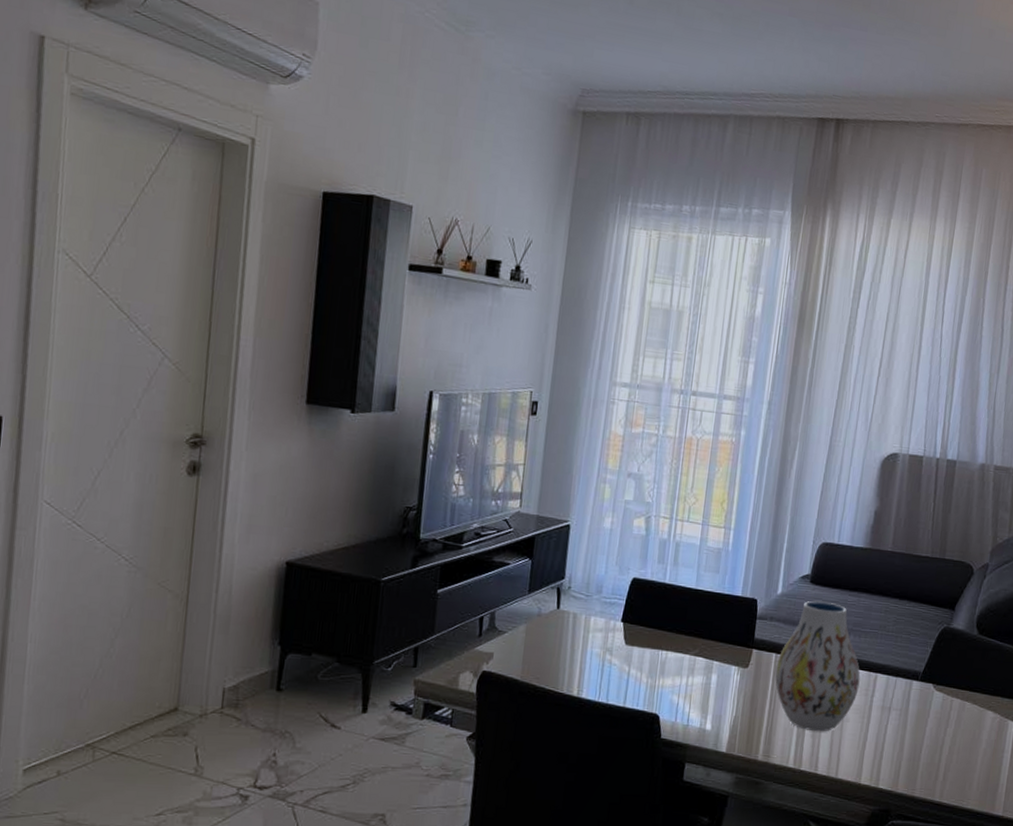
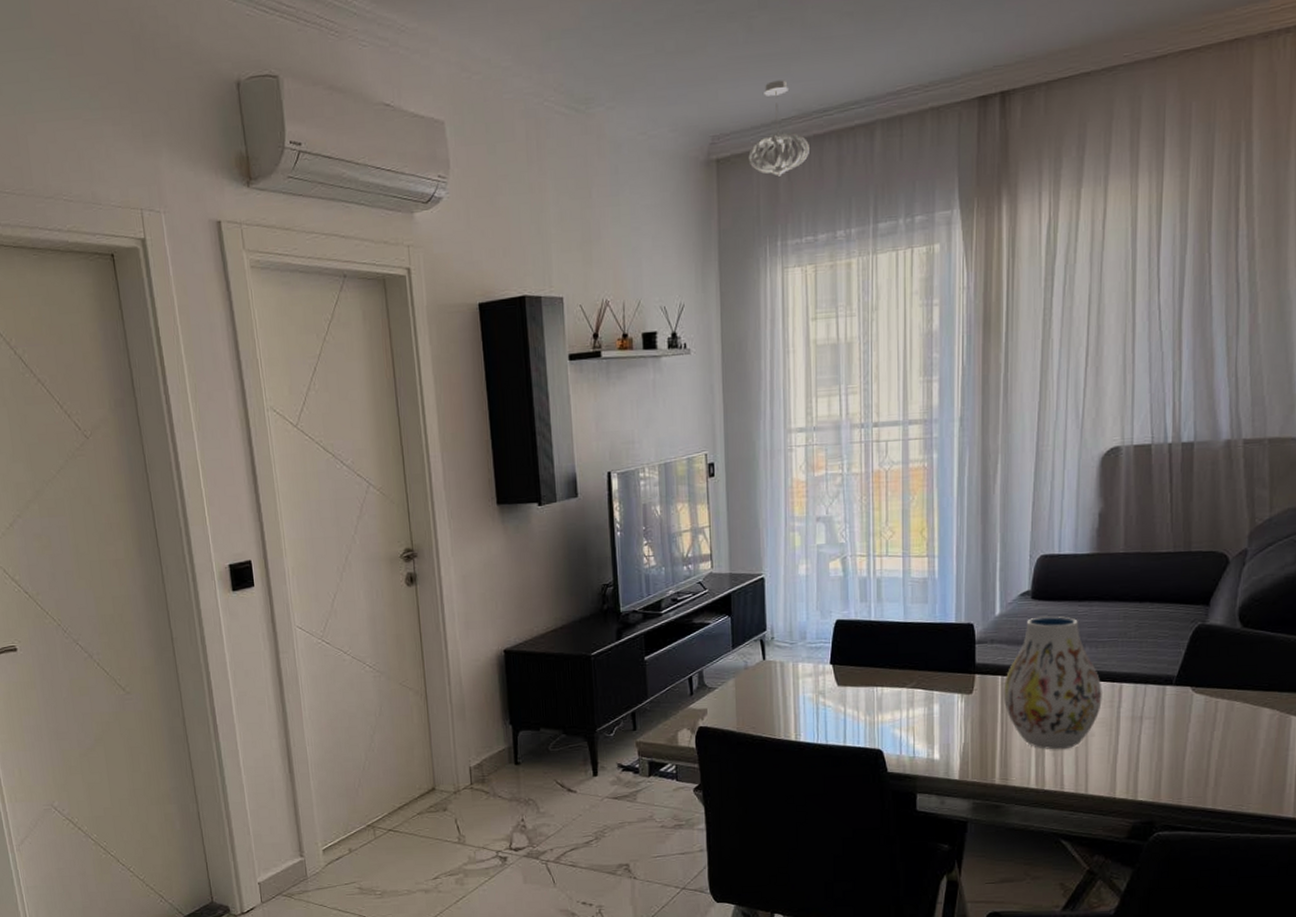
pendant light: none [612,54,669,143] -> present [748,80,809,177]

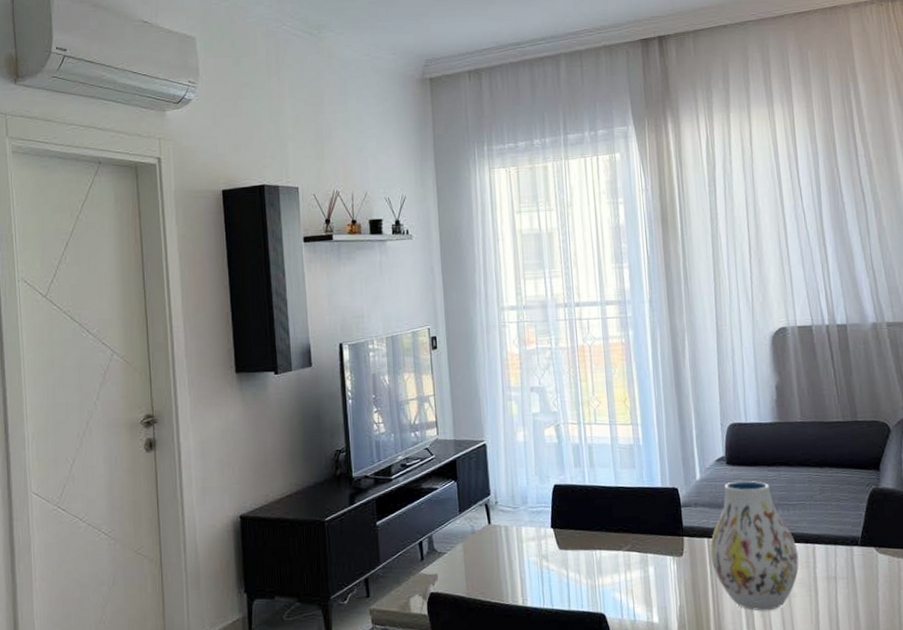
pendant light: present [748,80,809,177] -> none [456,19,507,94]

